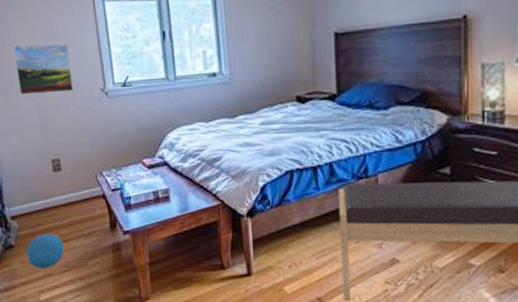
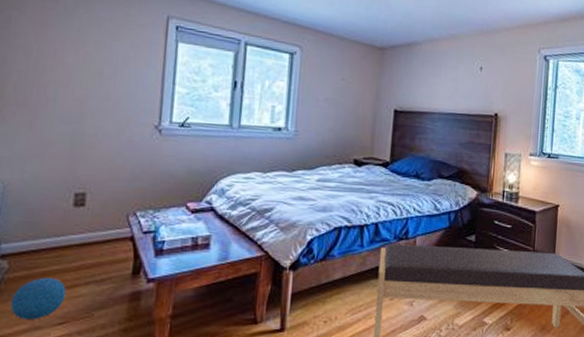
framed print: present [12,44,73,95] -> none [52,65,126,124]

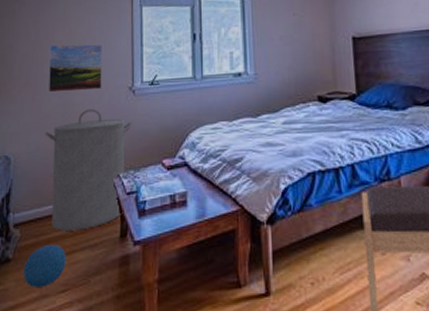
laundry hamper: none [45,142,156,265] -> present [44,109,132,231]
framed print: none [52,65,126,124] -> present [48,44,102,93]

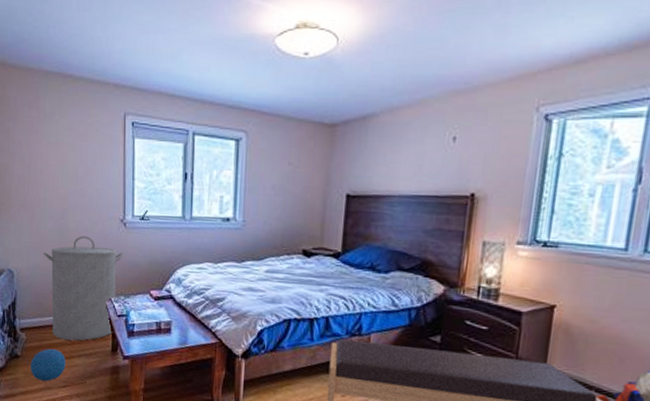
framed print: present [48,44,102,93] -> none [44,168,95,219]

